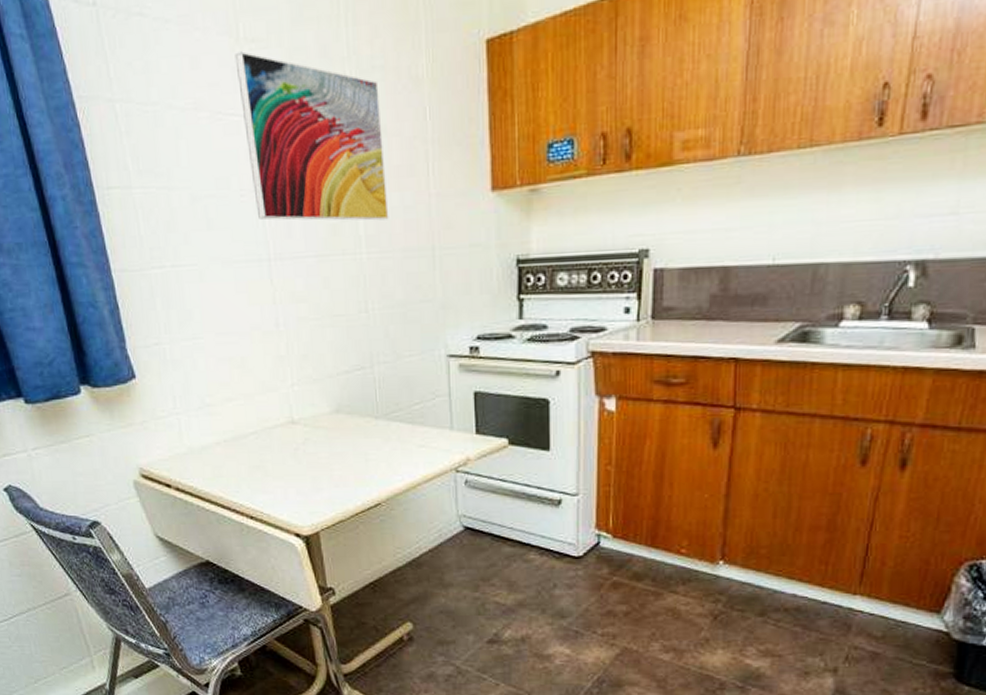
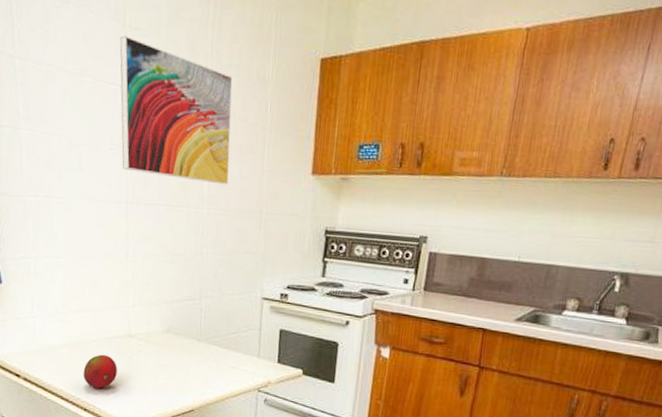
fruit: none [243,449,284,490] -> present [83,354,117,389]

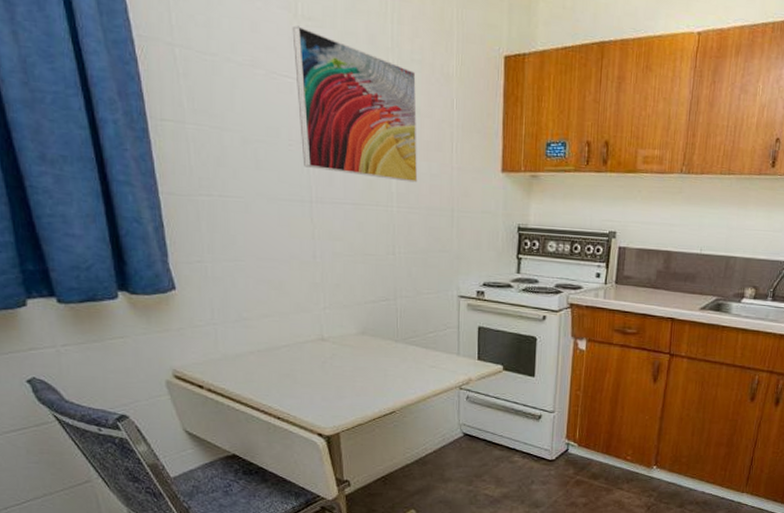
fruit: present [83,354,117,389] -> none [274,360,311,395]

